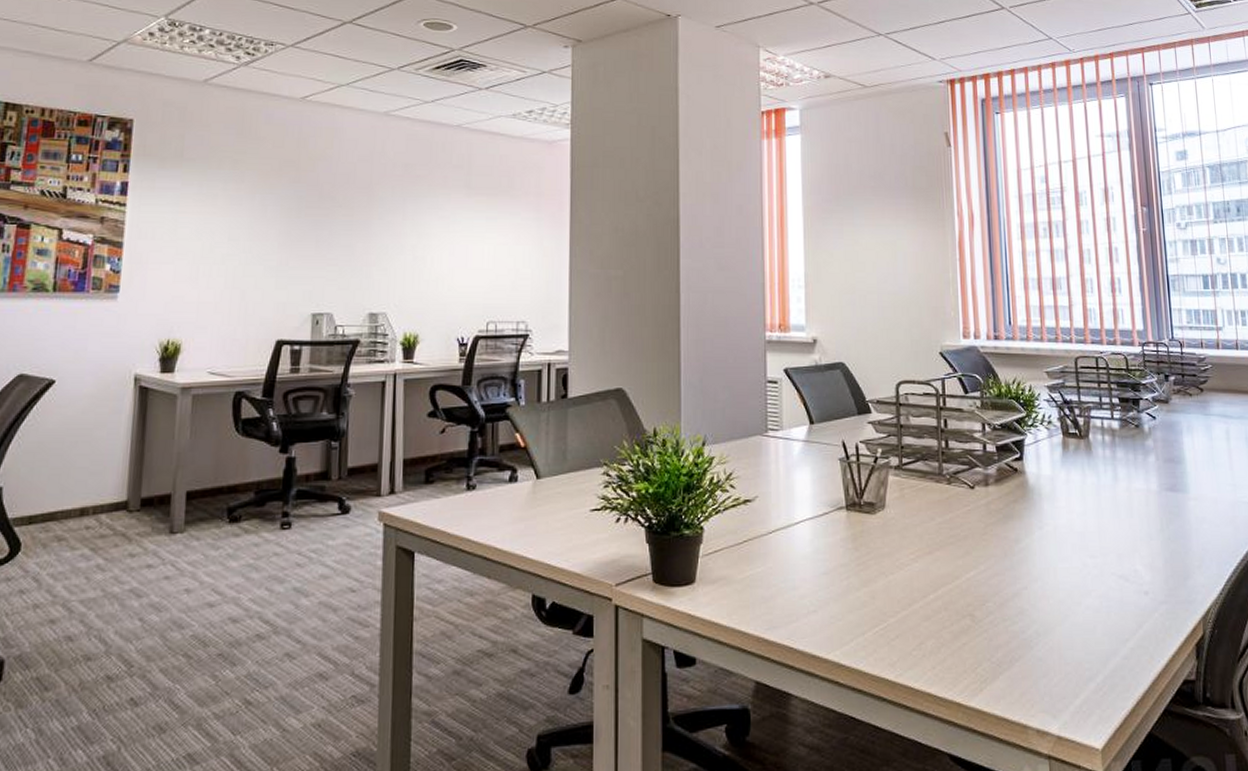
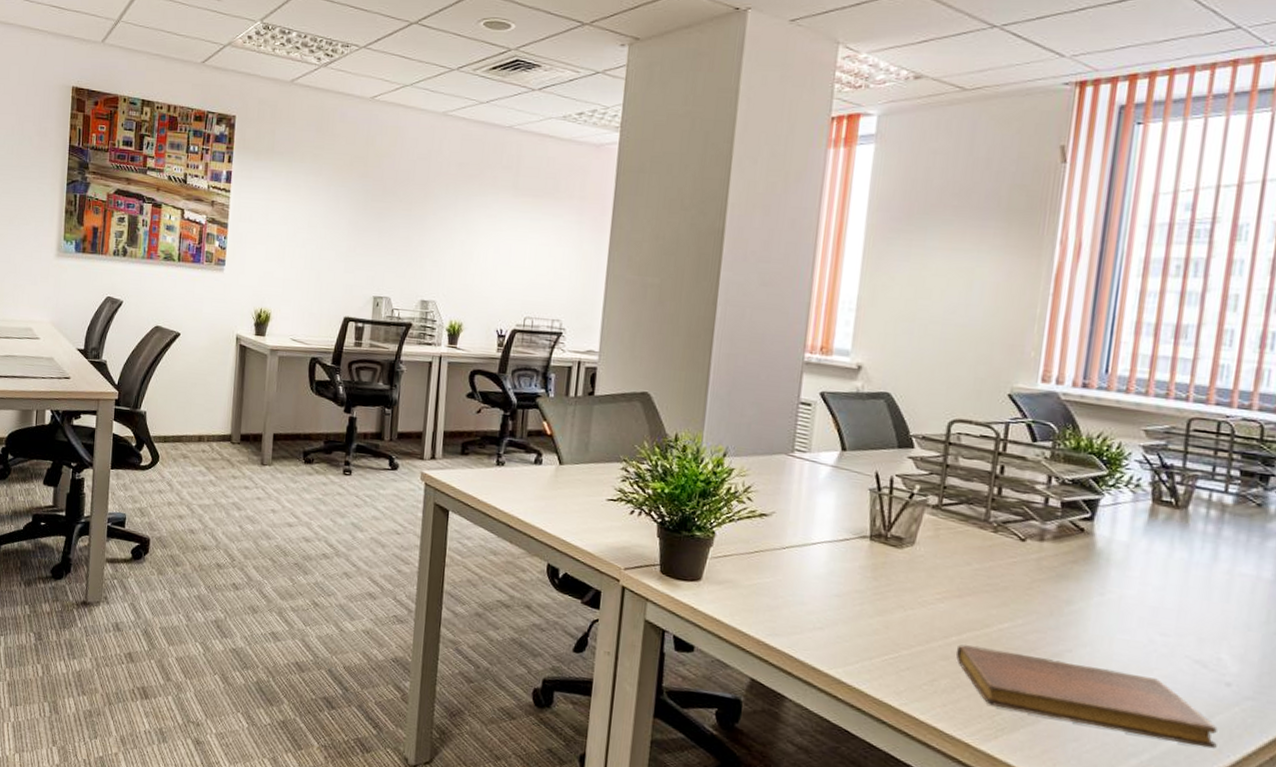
notebook: none [936,599,1149,659] -> present [956,644,1218,749]

